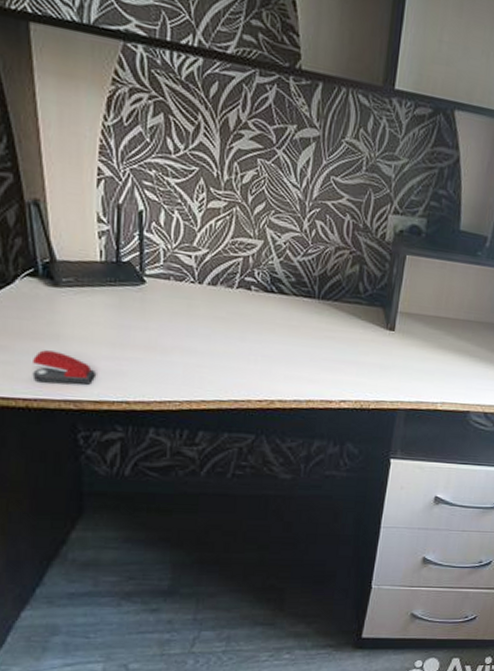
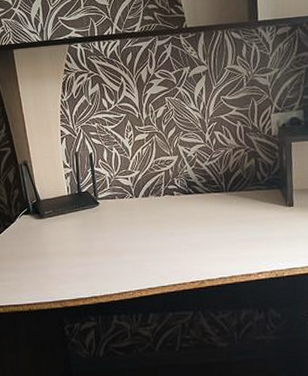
stapler: present [32,350,95,385] -> none [31,265,72,290]

